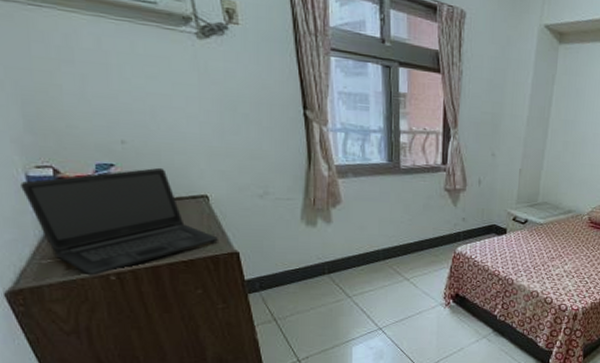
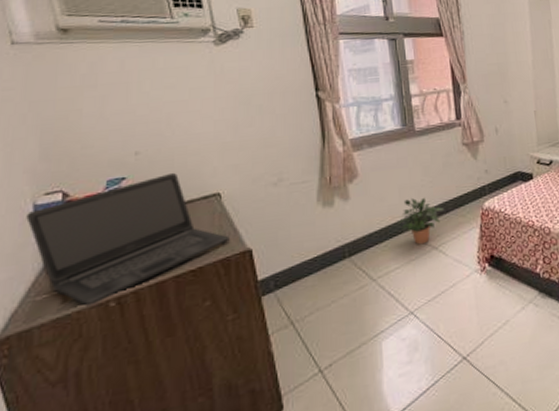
potted plant: none [376,232,420,274] -> present [399,197,445,245]

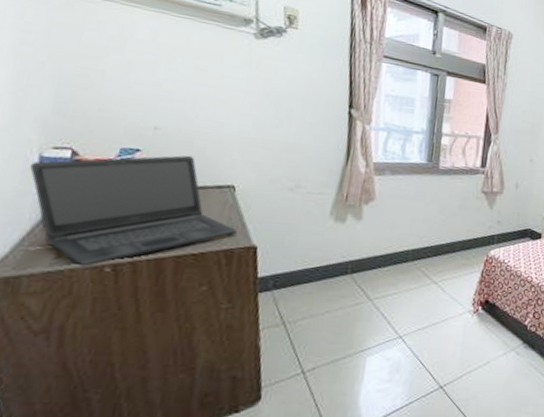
potted plant: present [399,197,445,245] -> none [405,232,452,277]

